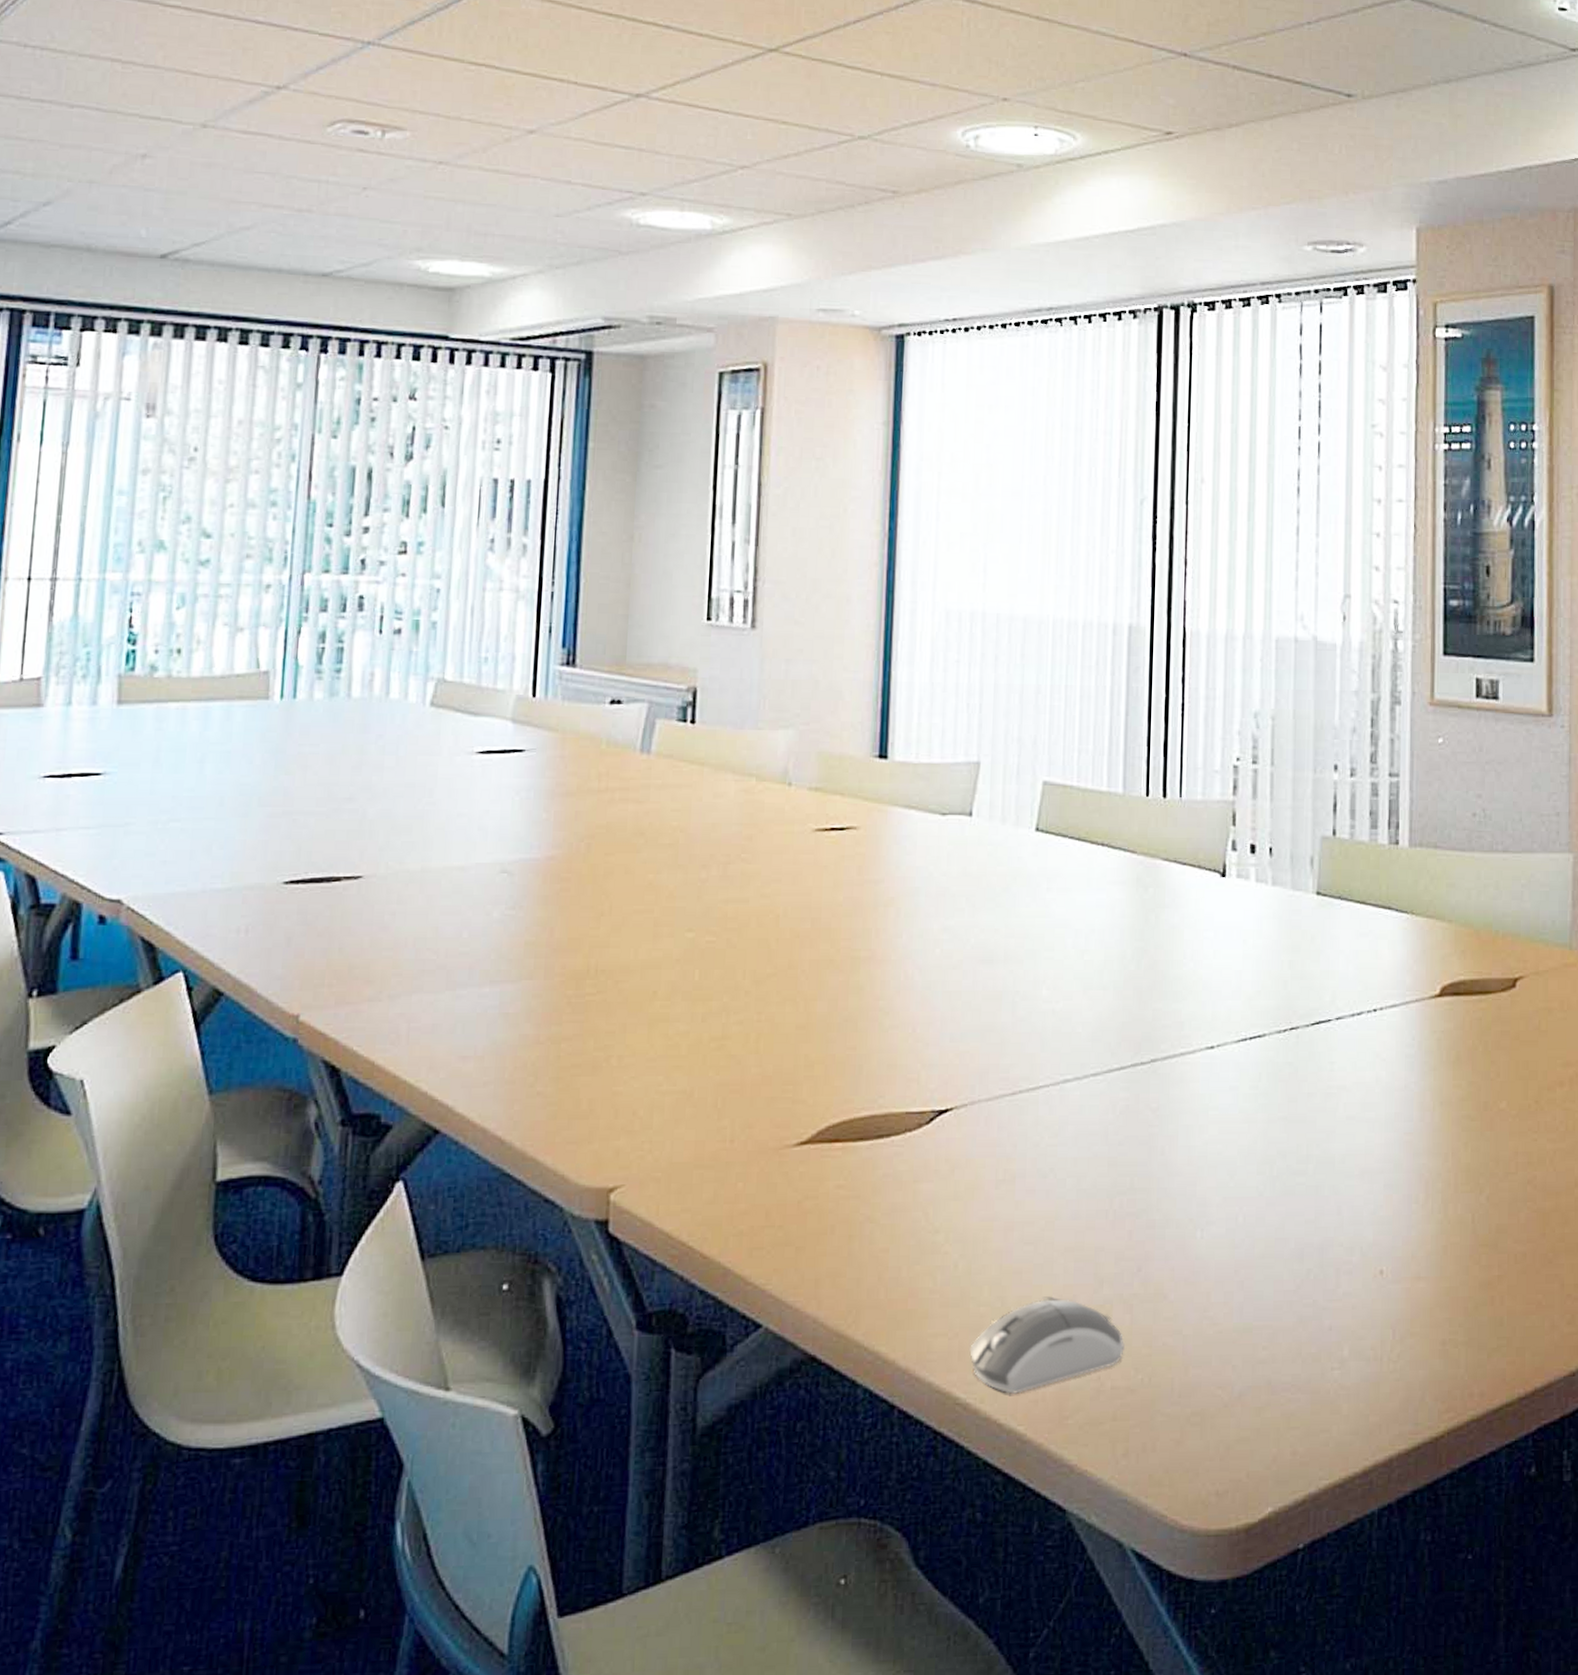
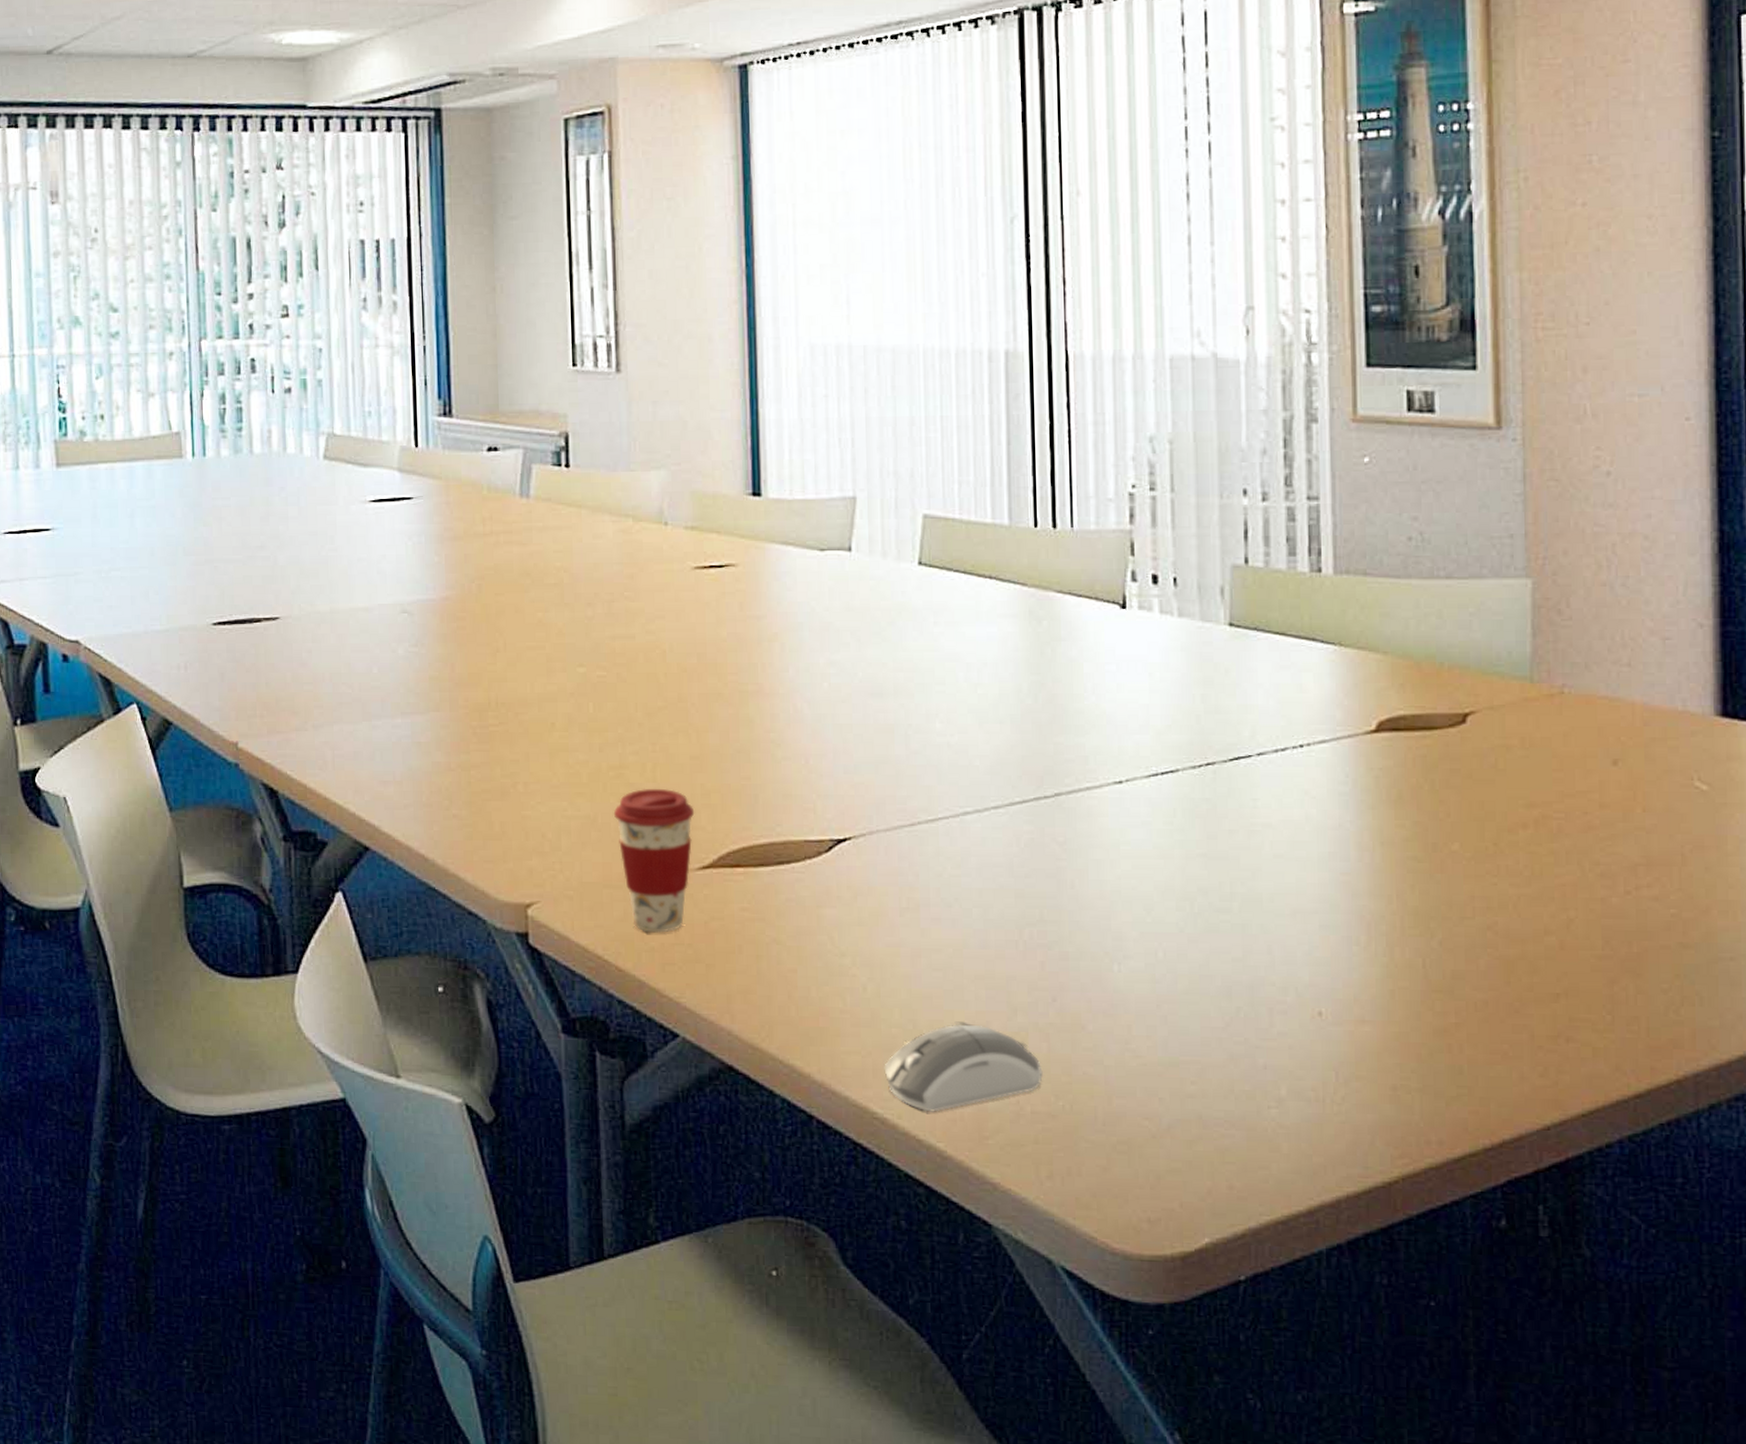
coffee cup: none [711,1060,797,1215] -> present [613,788,695,933]

